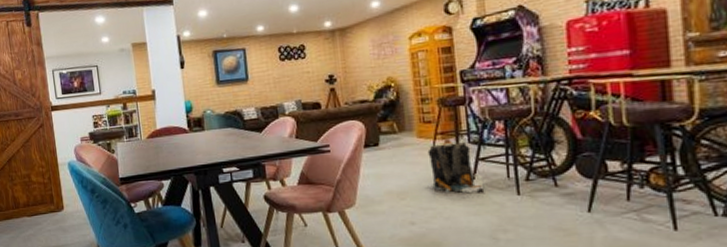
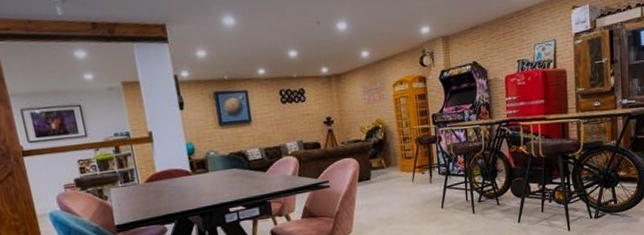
backpack: present [427,140,485,193] -> none [409,172,450,216]

